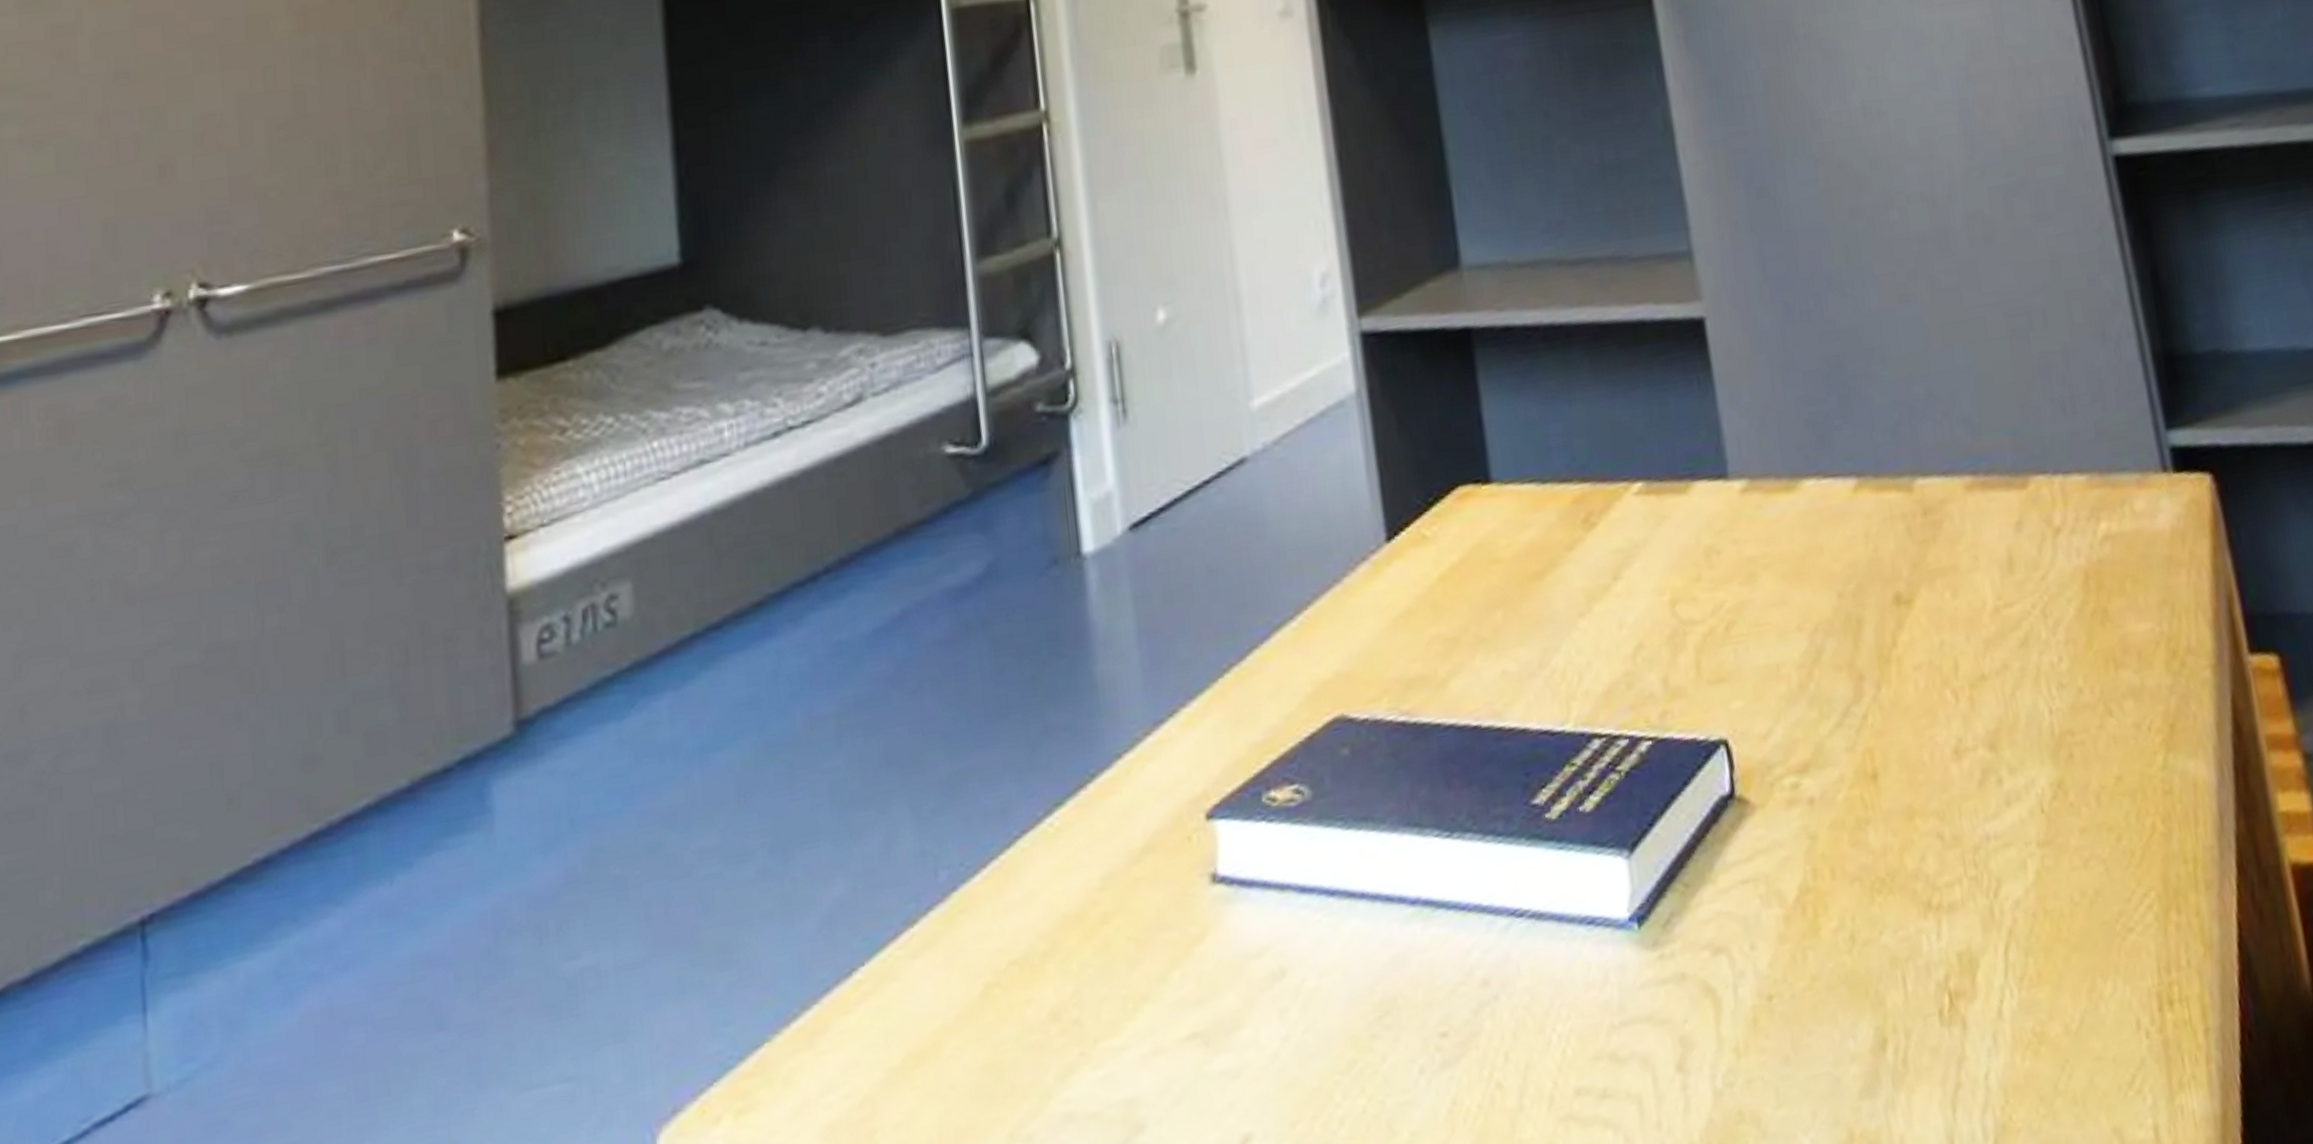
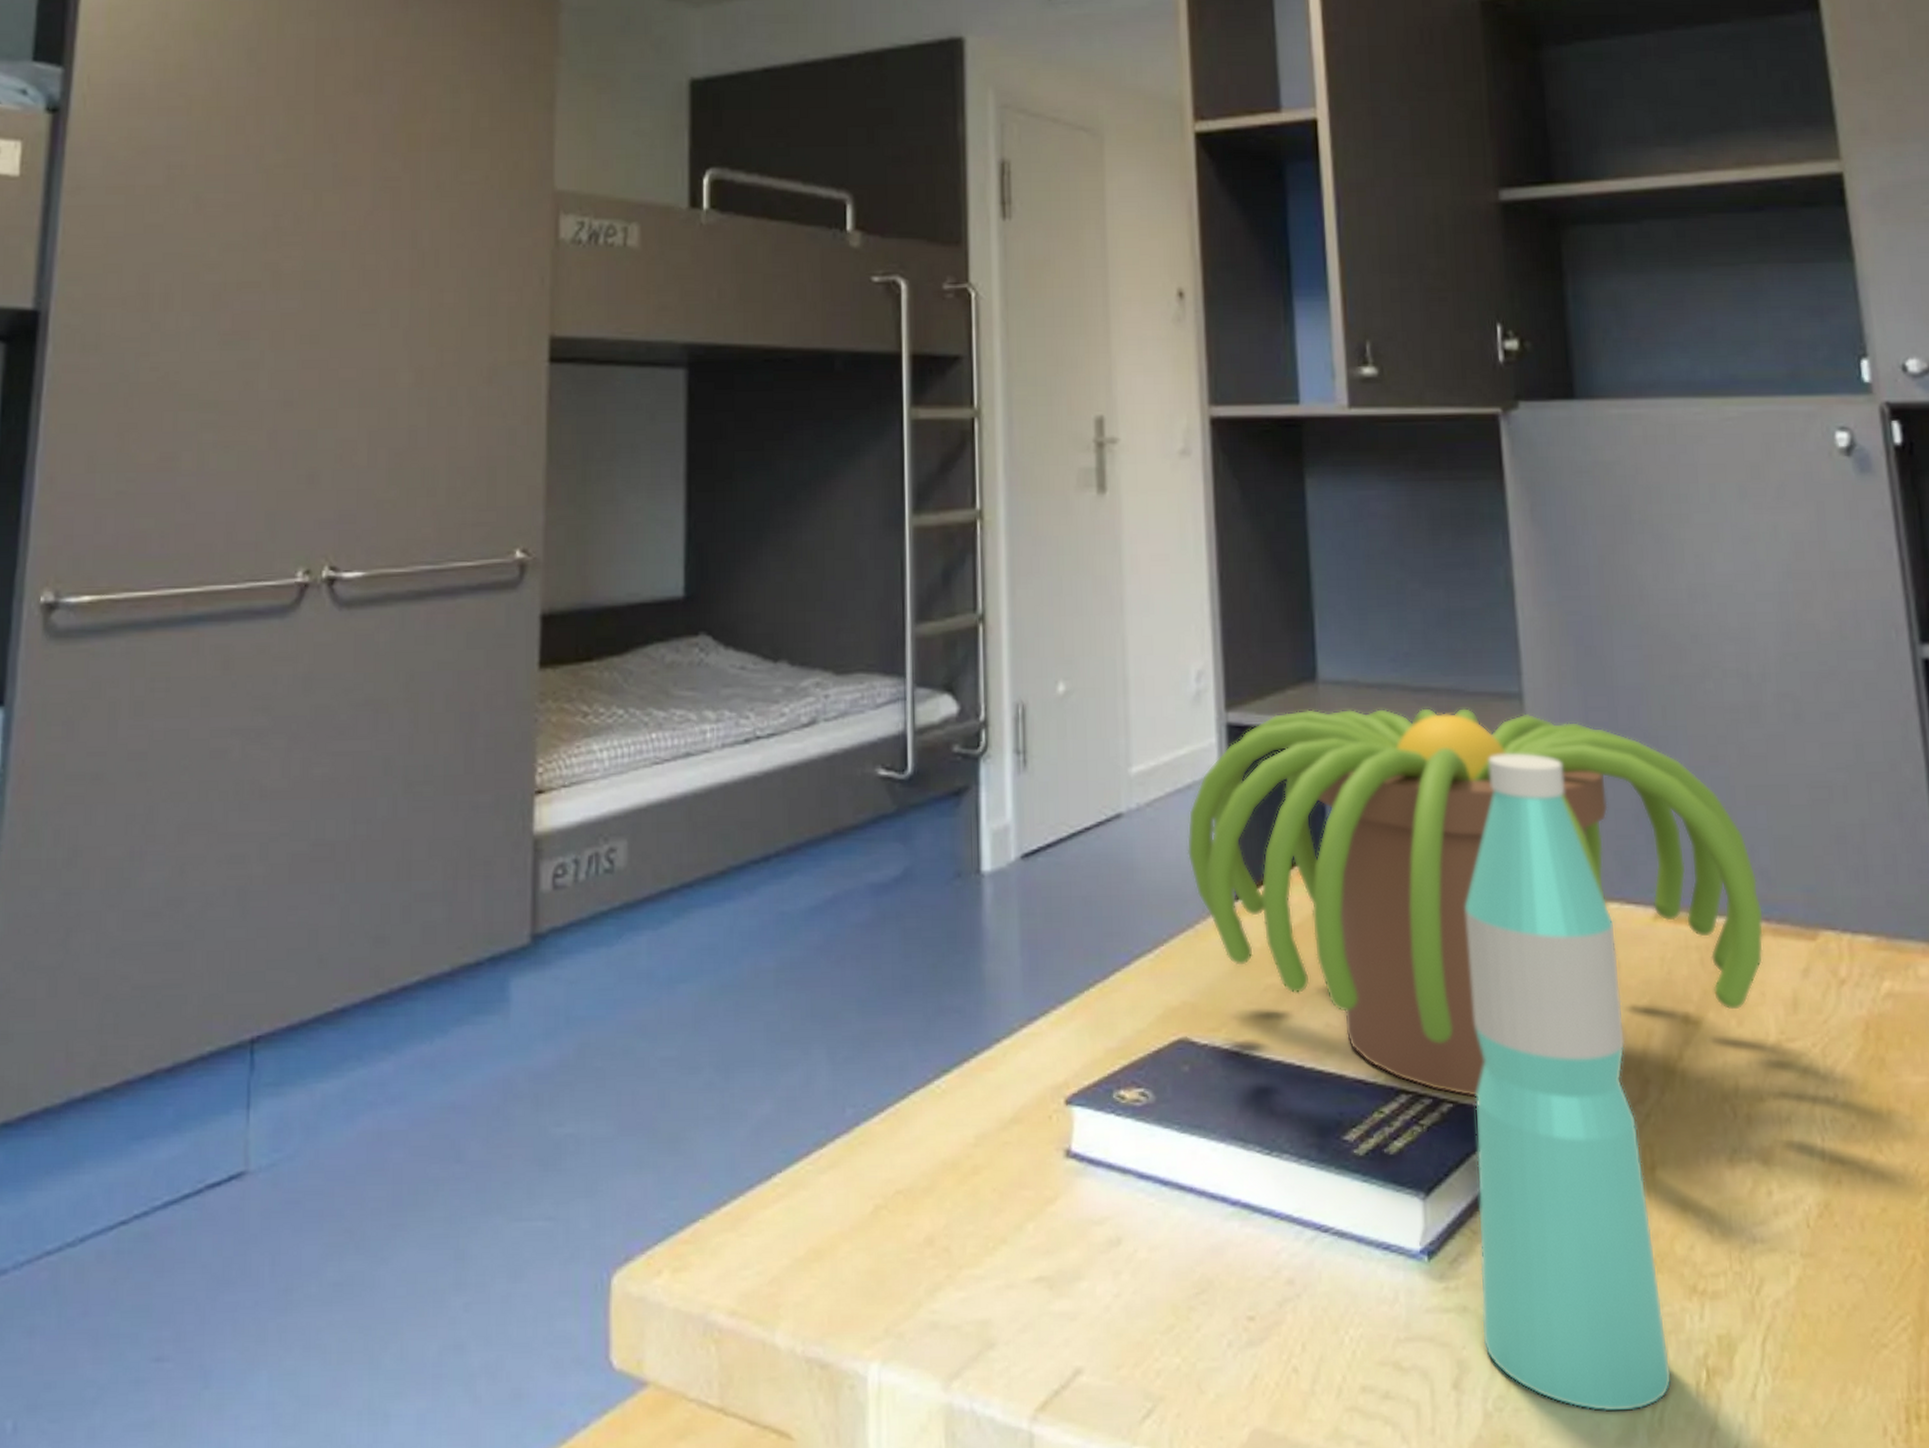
plant: none [1324,273,1974,730] -> present [1186,707,1764,1098]
water bottle: none [1648,321,1913,1066] -> present [1465,753,1672,1413]

